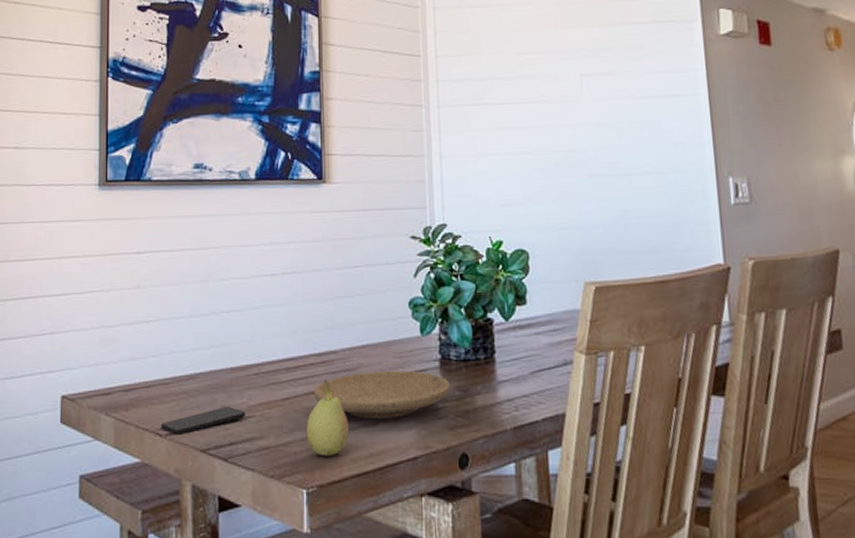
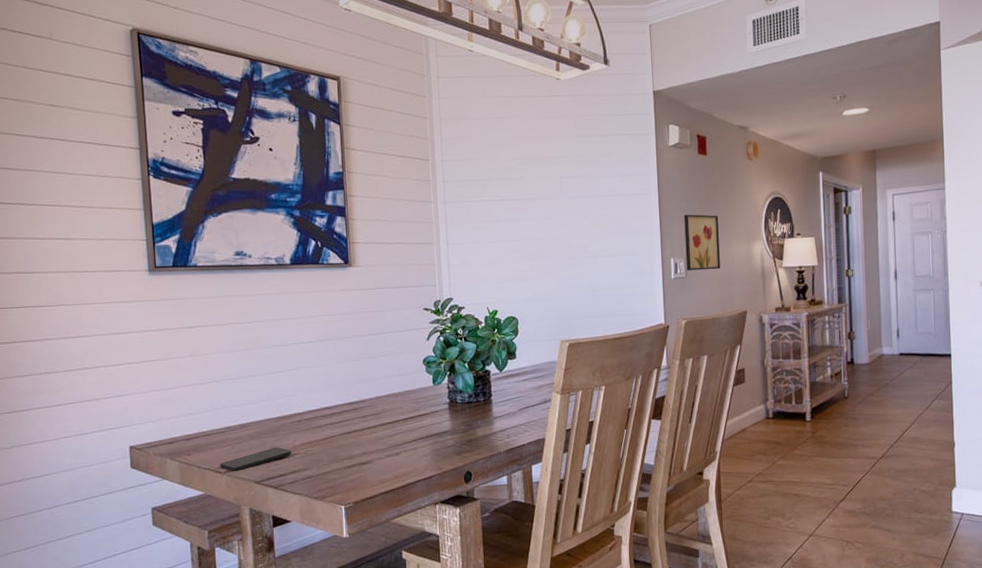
fruit: present [306,379,349,456] -> none [342,422,377,480]
plate: present [313,371,450,419] -> none [347,412,457,450]
wall art: none [744,120,798,195] -> present [684,214,720,271]

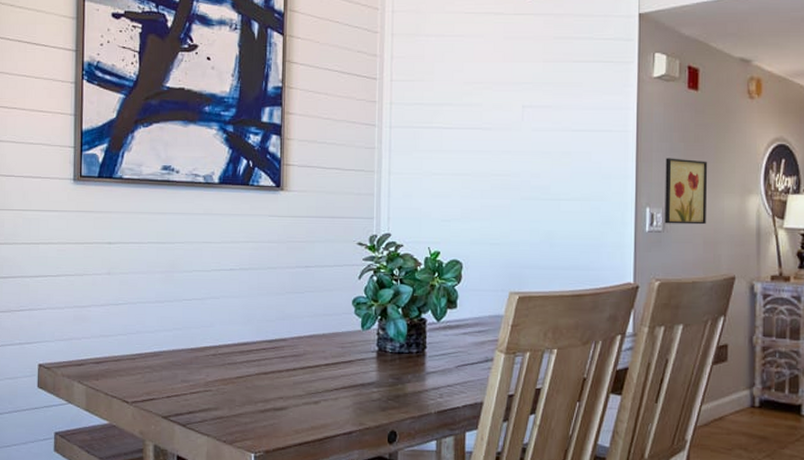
smartphone: present [220,447,292,471] -> none [128,381,204,402]

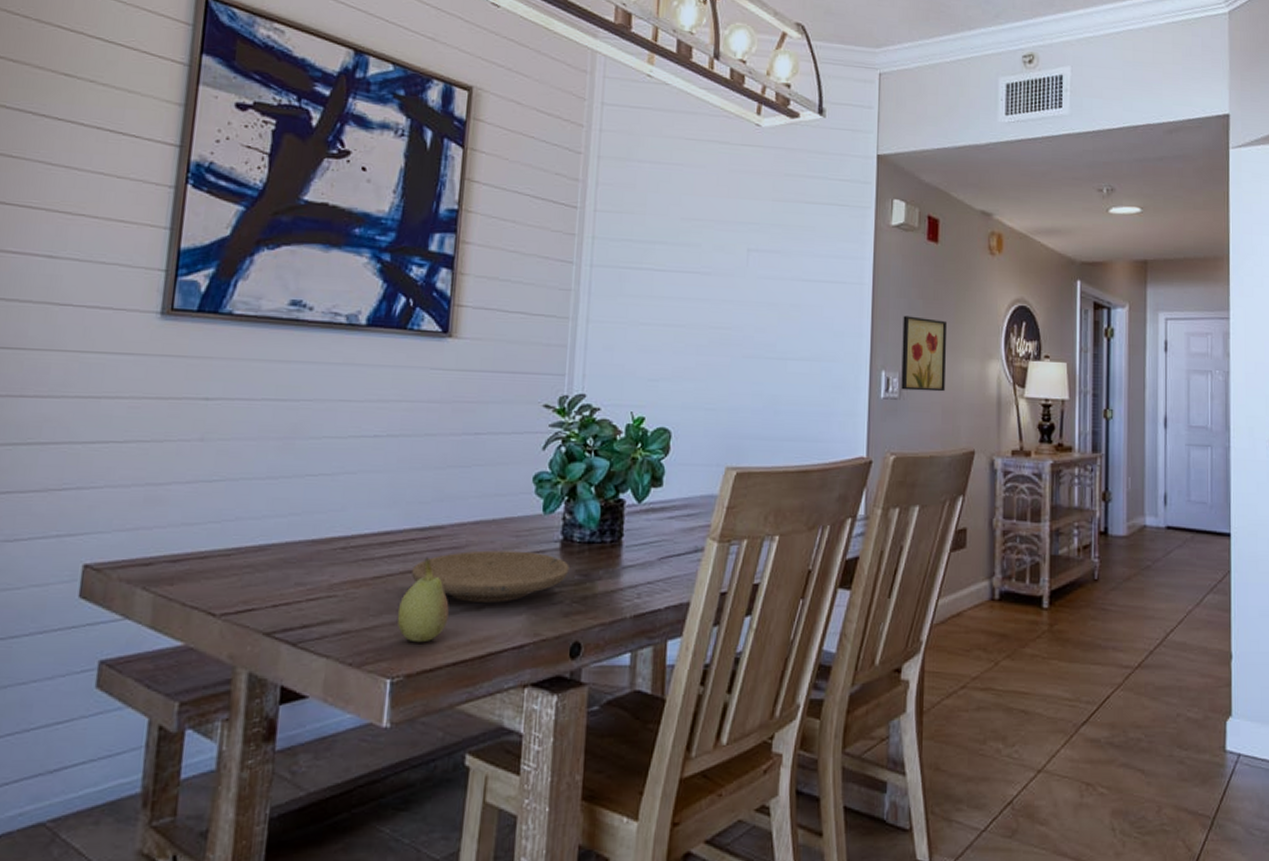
fruit: none [256,362,294,427] -> present [397,557,449,643]
plate: none [264,358,384,399] -> present [411,550,569,602]

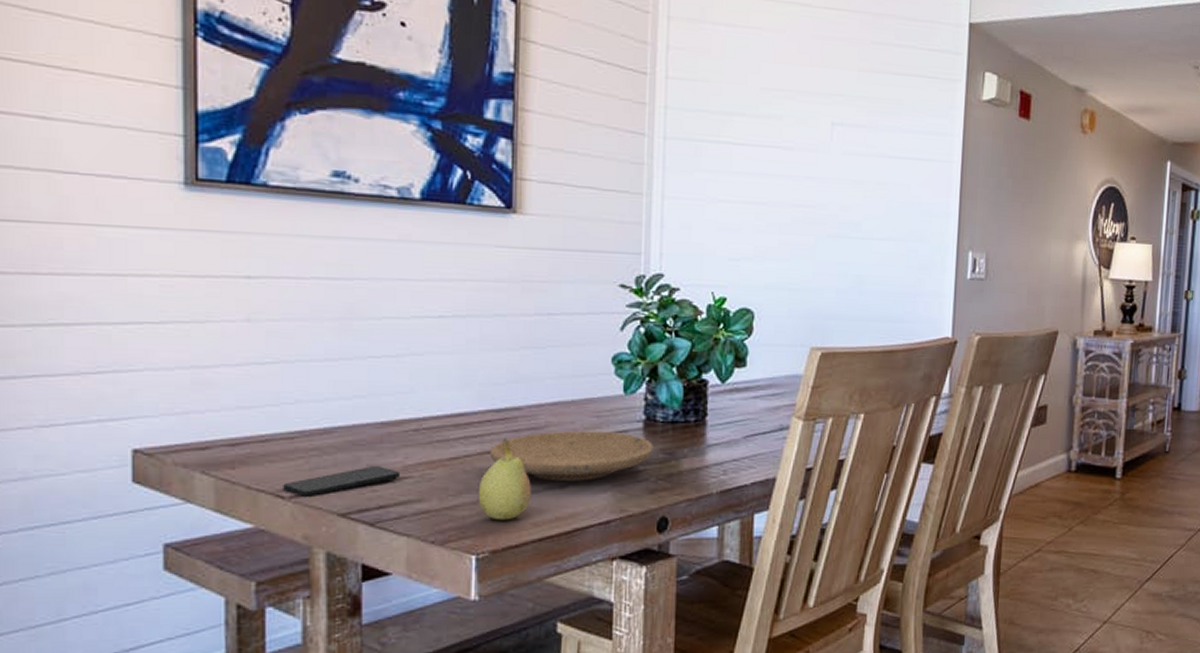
smartphone: none [215,584,326,614] -> present [283,466,401,496]
wall art: present [901,315,948,392] -> none [987,195,1036,273]

